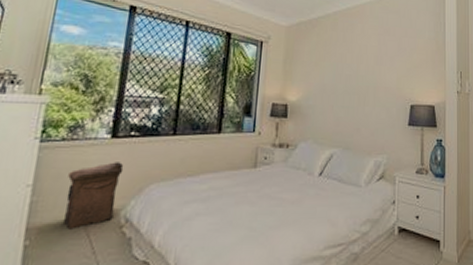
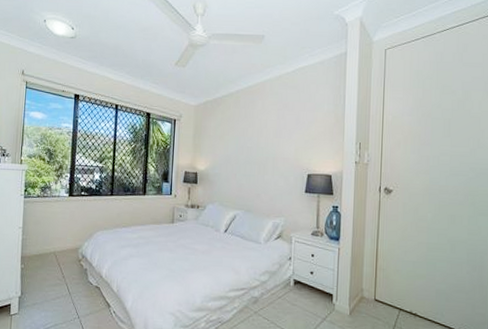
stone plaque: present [62,162,124,230] -> none [42,214,79,260]

